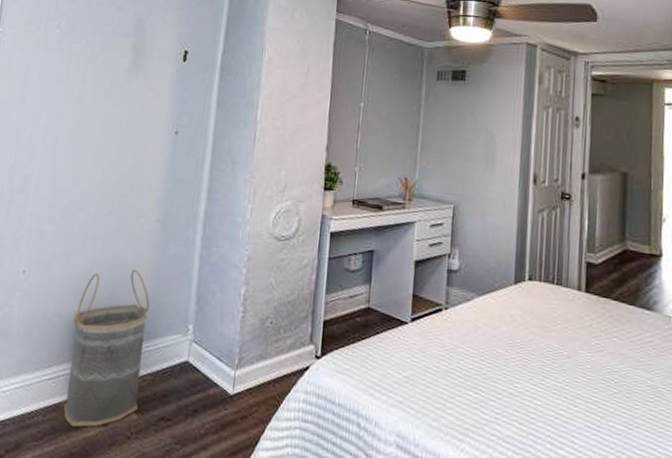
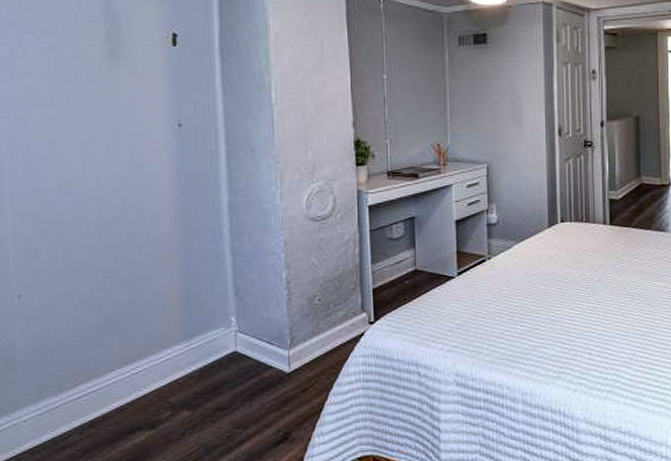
basket: present [63,269,150,428] -> none [94,273,188,438]

